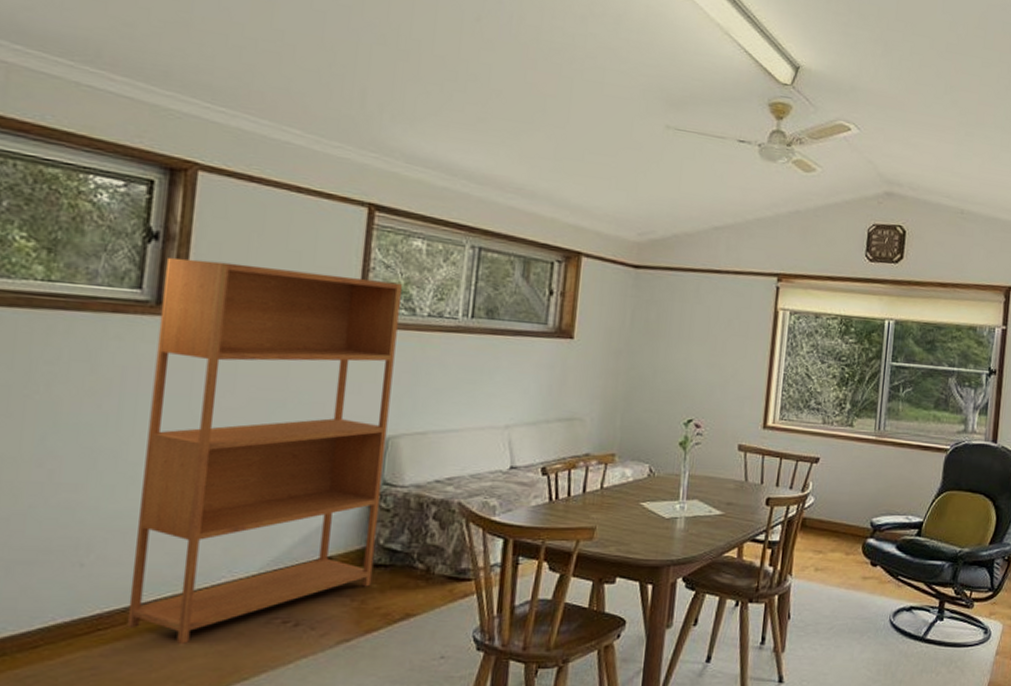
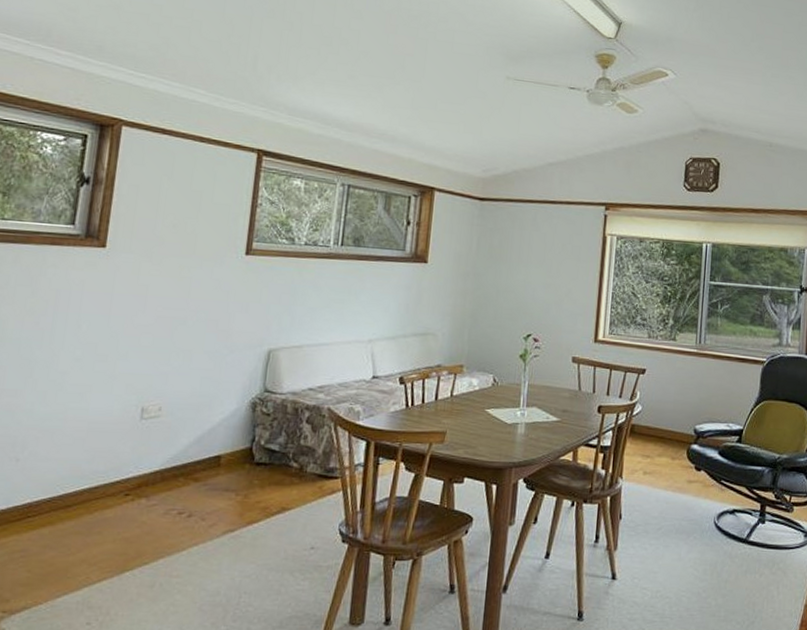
bookshelf: present [126,258,402,644] -> none [51,198,284,531]

